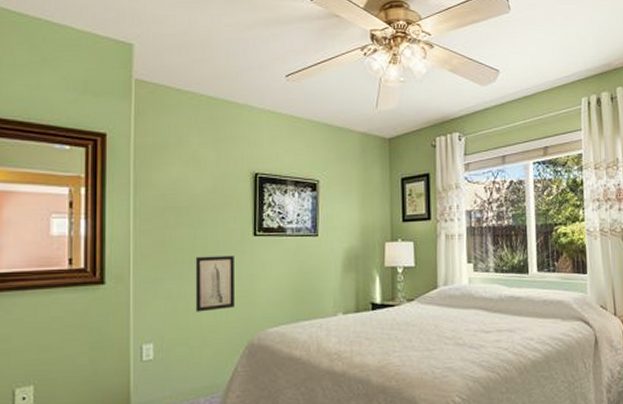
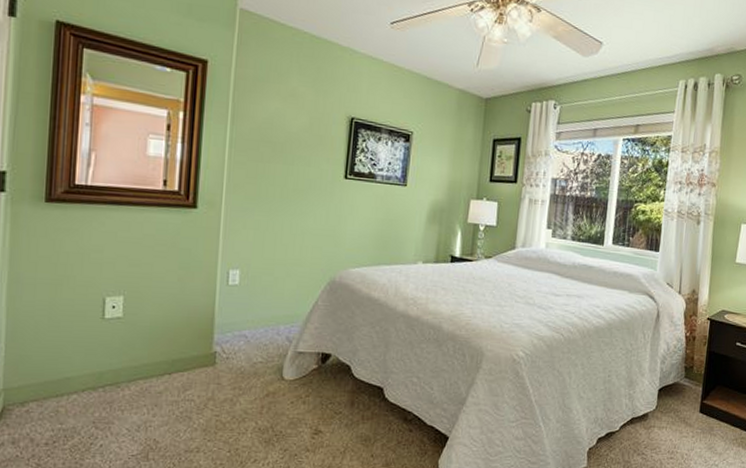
wall art: present [195,255,235,312] -> none [282,192,324,246]

